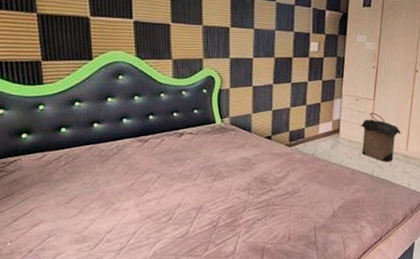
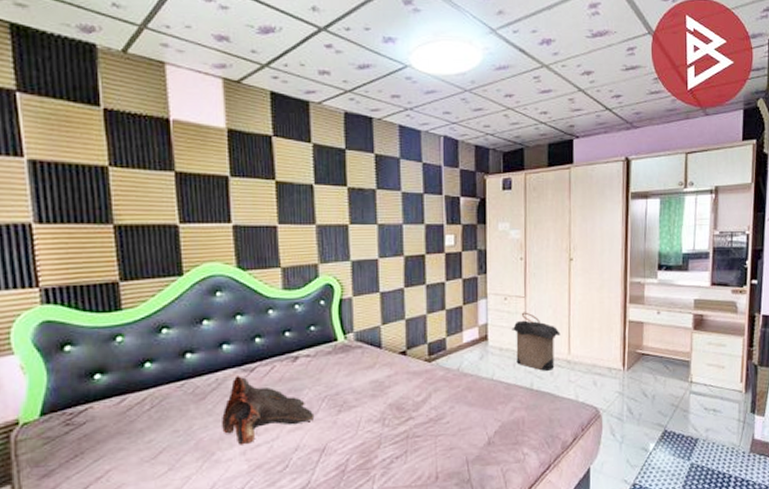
teddy bear: none [121,145,194,199] -> present [222,376,315,445]

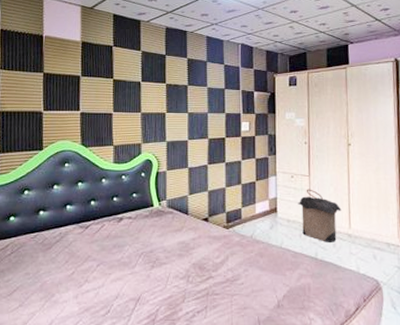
teddy bear: present [222,376,315,445] -> none [61,231,133,290]

